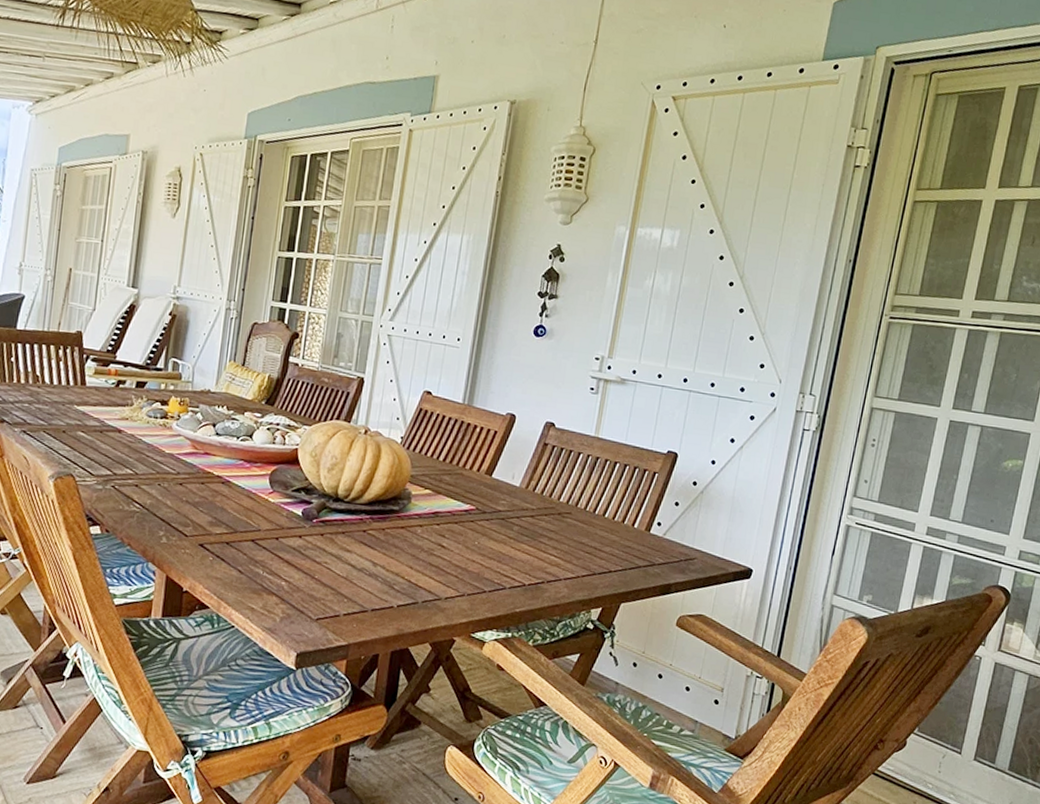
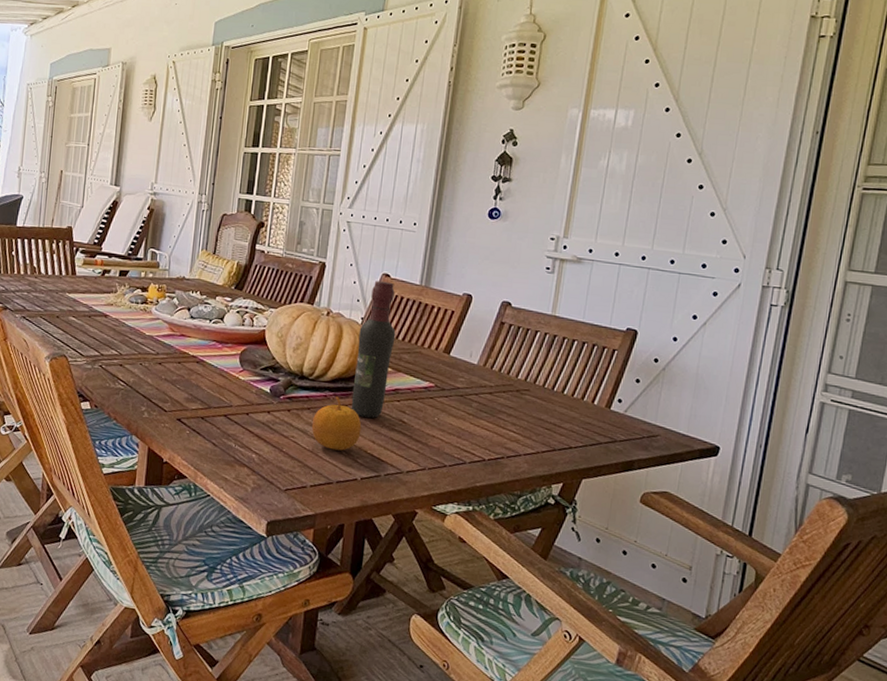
fruit: none [346,520,399,577] -> present [311,396,362,451]
wine bottle: none [388,398,437,542] -> present [351,281,396,418]

